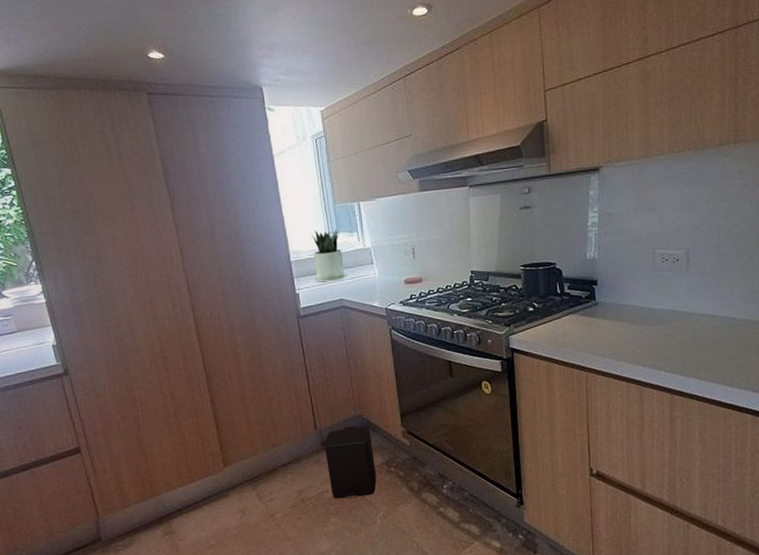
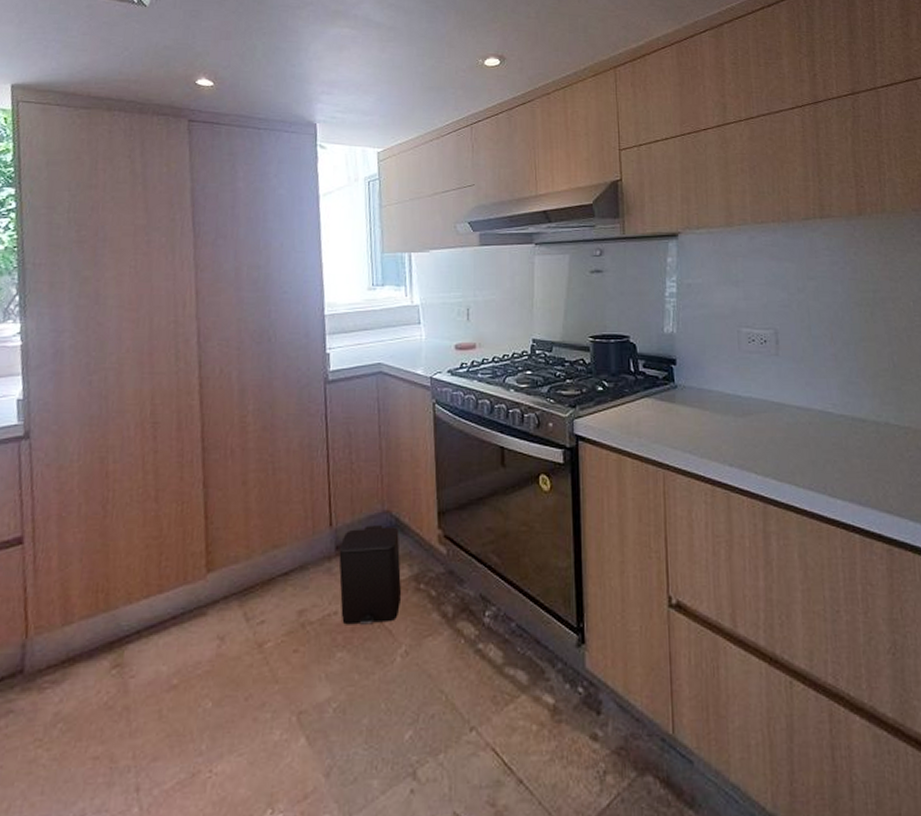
planter: present [311,229,348,283] -> none [349,281,390,342]

